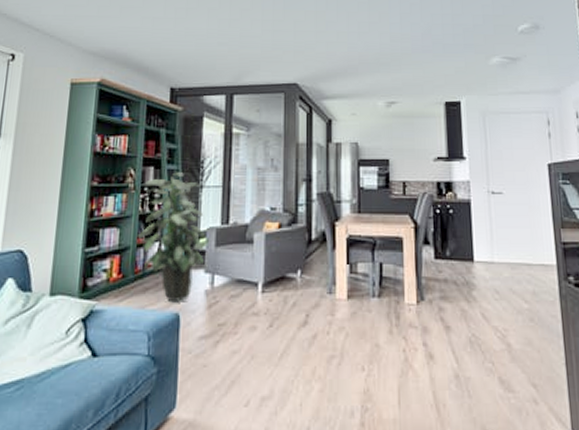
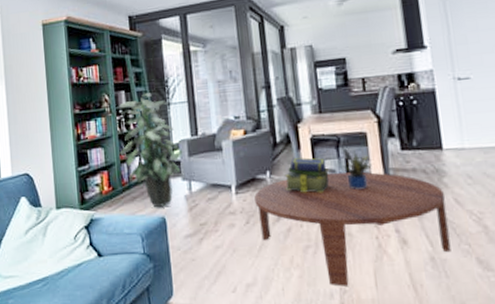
coffee table: none [282,277,475,404] -> present [254,172,451,286]
stack of books: none [316,257,362,298] -> present [285,157,329,193]
potted plant: none [376,251,405,297] -> present [342,147,372,190]

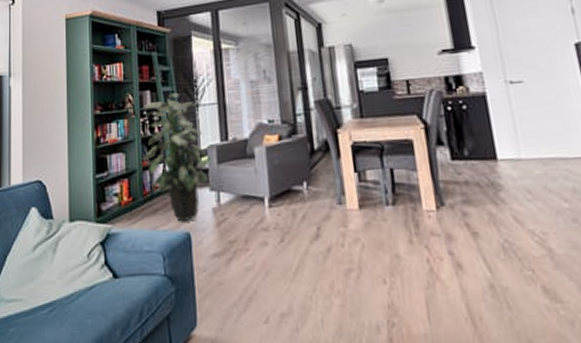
coffee table: present [254,172,451,286] -> none [290,184,513,318]
stack of books: present [285,157,329,193] -> none [323,166,373,208]
potted plant: present [342,147,372,190] -> none [386,156,420,204]

